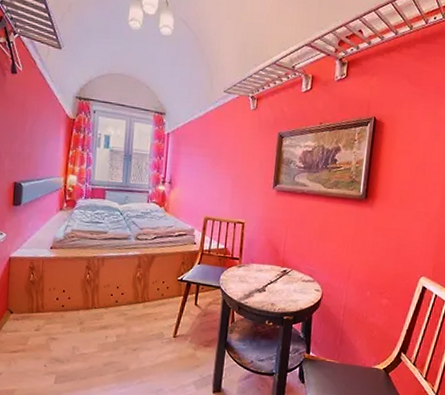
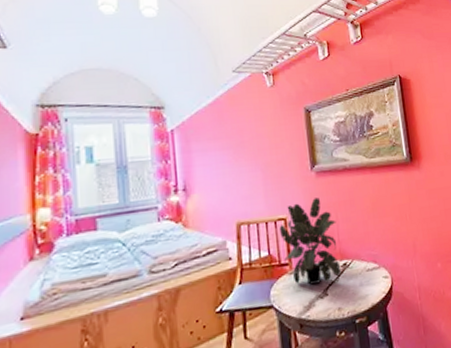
potted plant: none [236,212,285,281] -> present [279,197,342,285]

